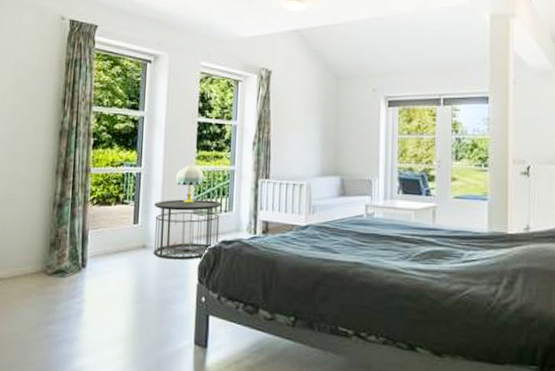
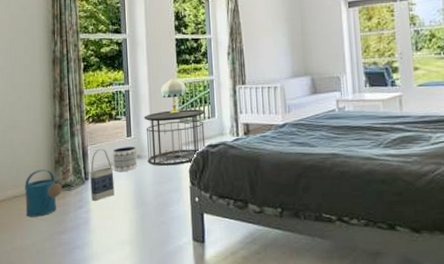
watering can: none [11,251,55,304] -> present [25,169,62,217]
bag: none [86,234,115,291] -> present [90,148,115,201]
planter: none [115,235,142,262] -> present [113,147,137,172]

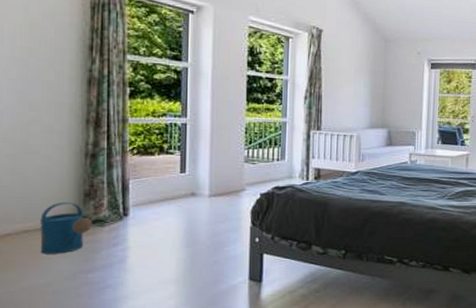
bag: present [90,148,115,201] -> none [130,183,161,238]
planter: present [113,147,137,172] -> none [161,183,191,210]
side table: present [144,109,206,166] -> none [203,149,274,205]
table lamp: present [161,78,186,114] -> none [225,116,255,153]

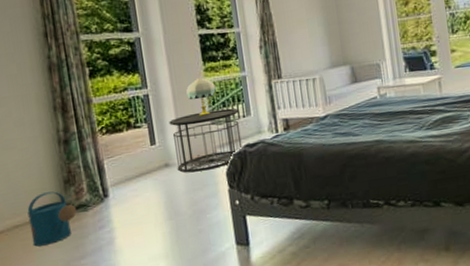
side table: none [203,149,274,205] -> present [169,108,243,173]
table lamp: none [225,116,255,153] -> present [186,77,216,116]

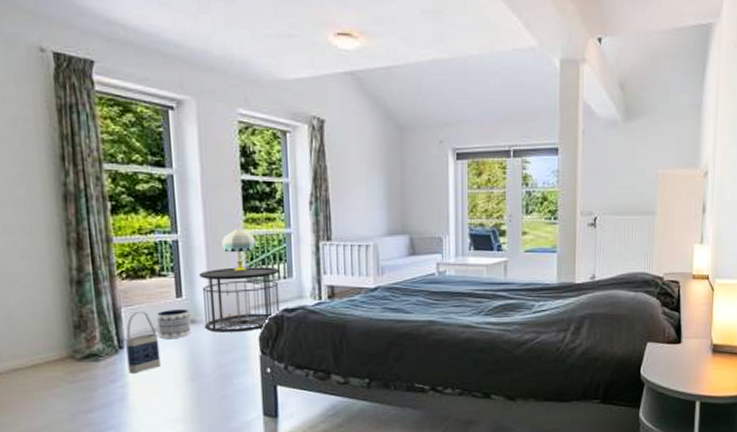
watering can: present [27,191,77,247] -> none [29,336,86,394]
bag: none [109,161,142,219] -> present [126,311,161,373]
planter: none [135,155,166,184] -> present [157,309,191,340]

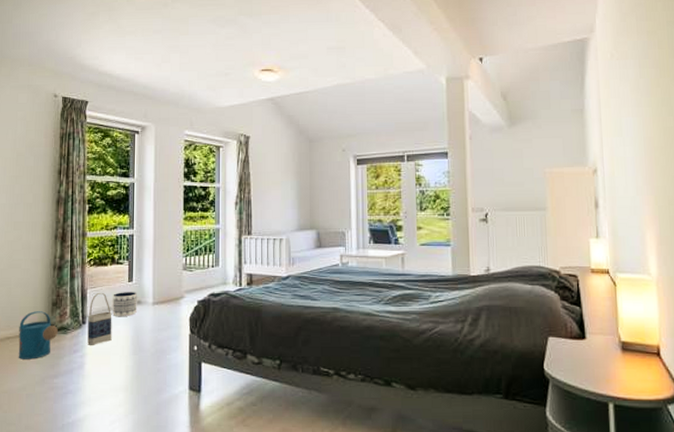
watering can: none [29,336,86,394] -> present [18,311,58,359]
side table: present [199,267,280,333] -> none [147,257,209,313]
table lamp: present [222,228,256,271] -> none [166,225,192,261]

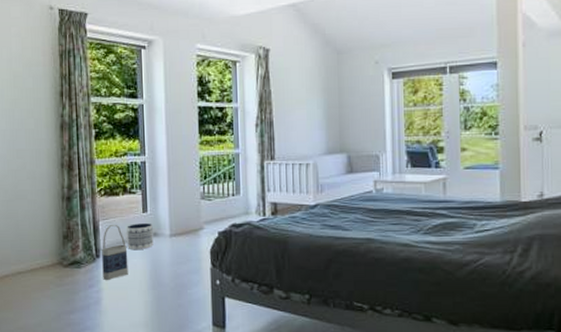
watering can: present [18,311,58,359] -> none [30,245,71,295]

